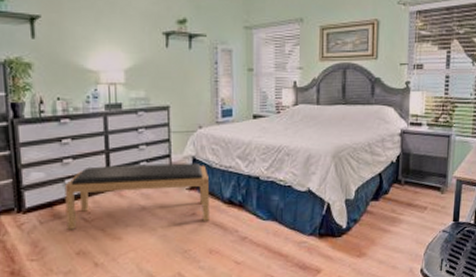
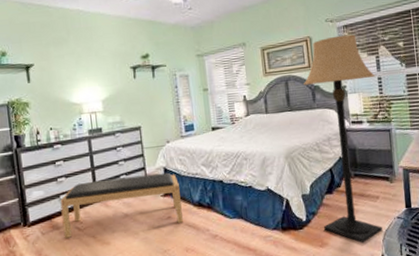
lamp: none [363,22,444,256] -> present [303,34,382,244]

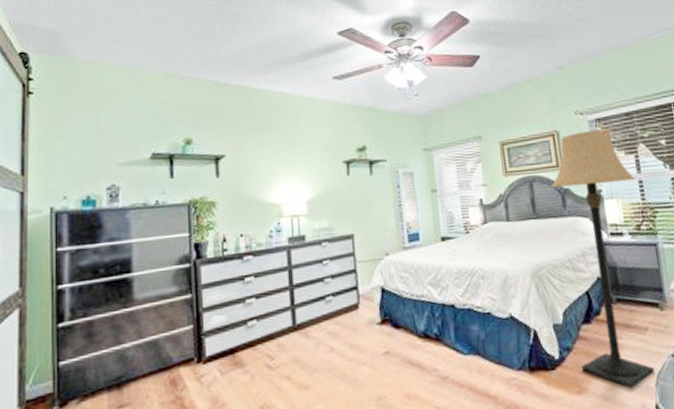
bench: present [60,172,183,238] -> none [247,293,404,380]

